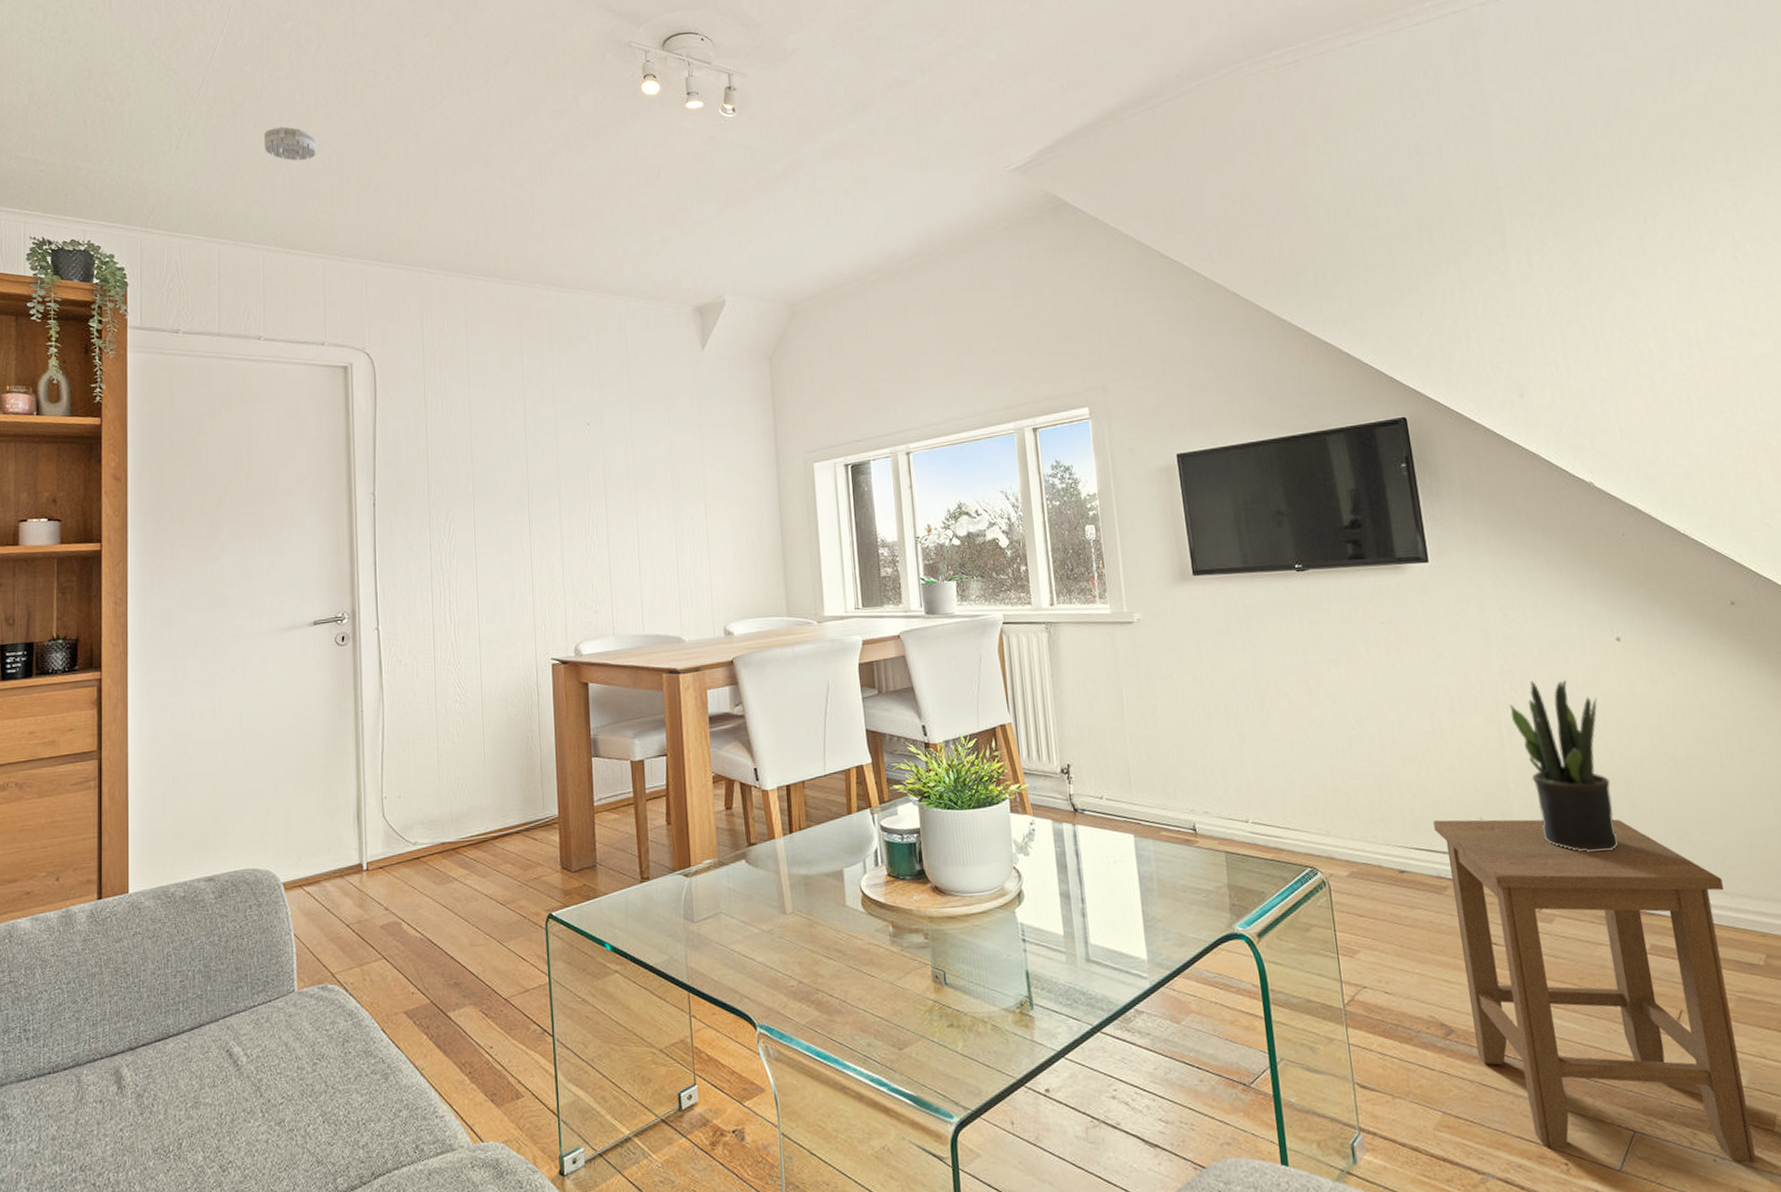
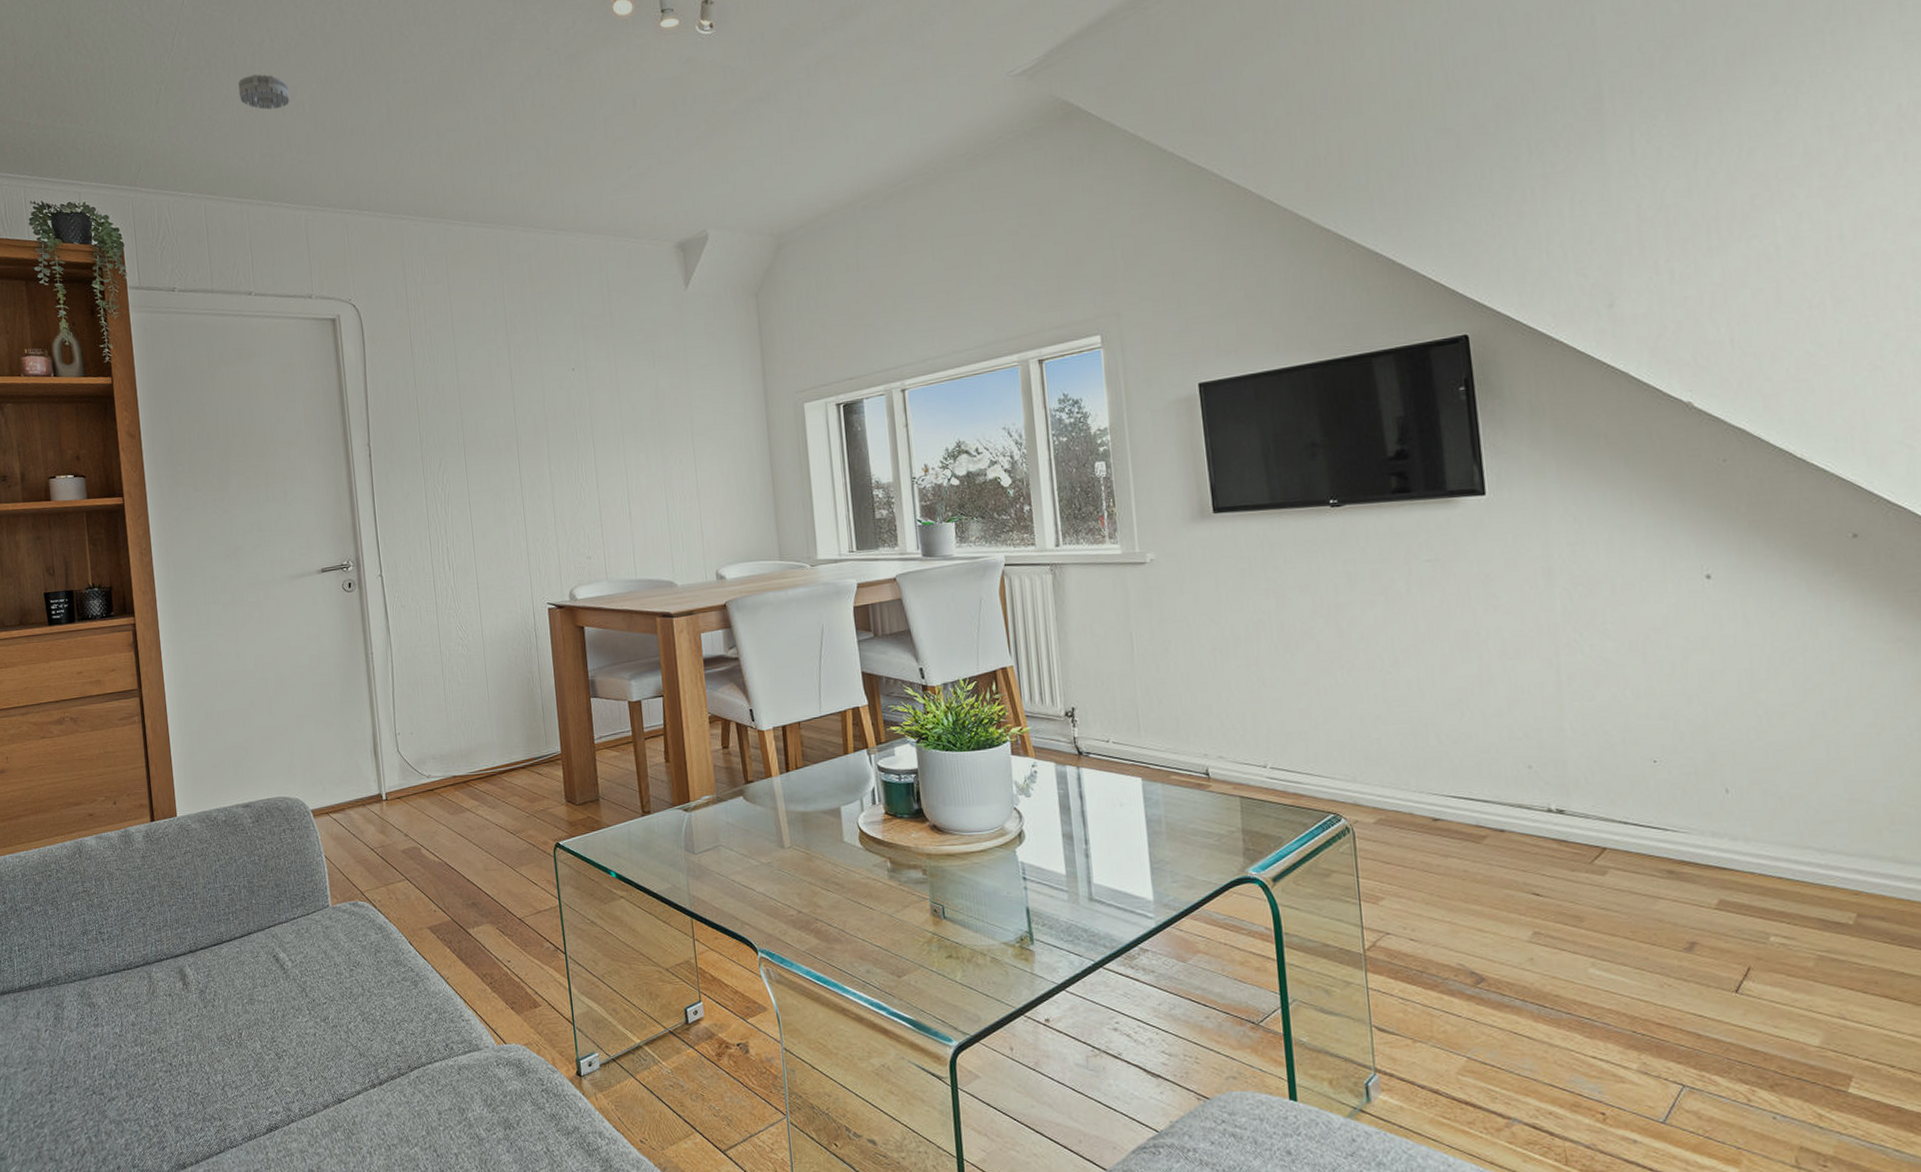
stool: present [1433,819,1757,1163] -> none [1474,767,1824,1122]
potted plant: present [1509,680,1619,852] -> none [1571,621,1690,804]

